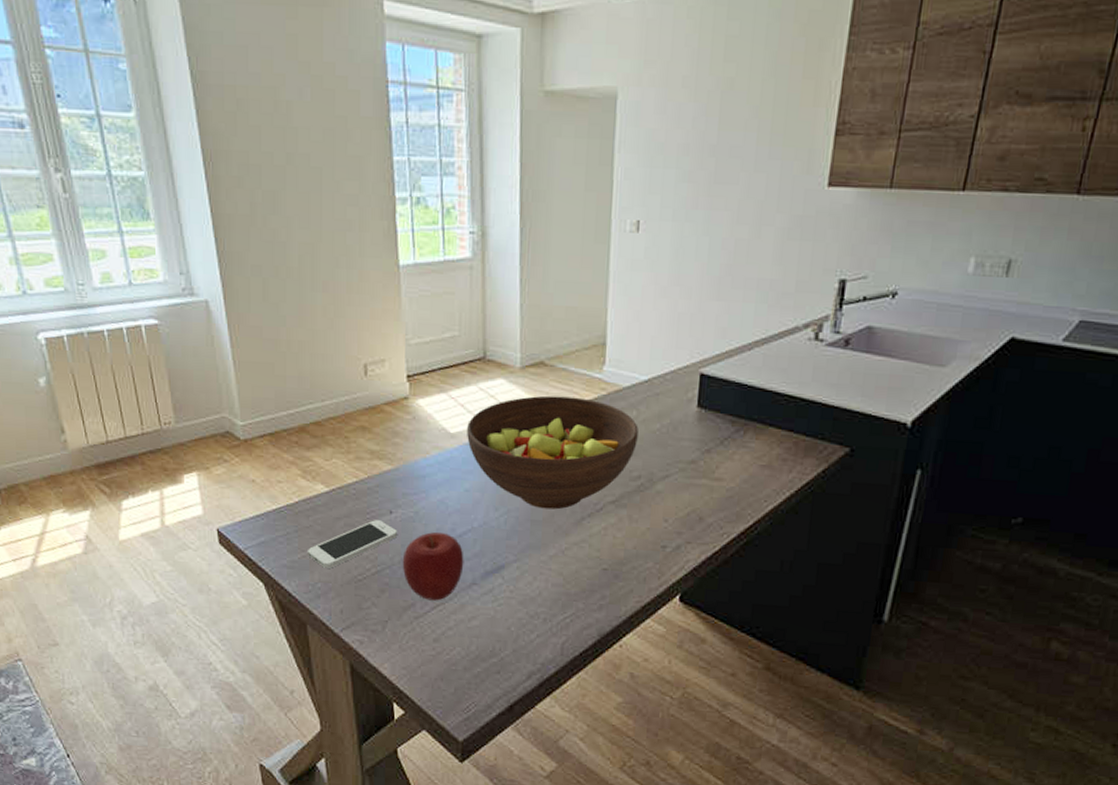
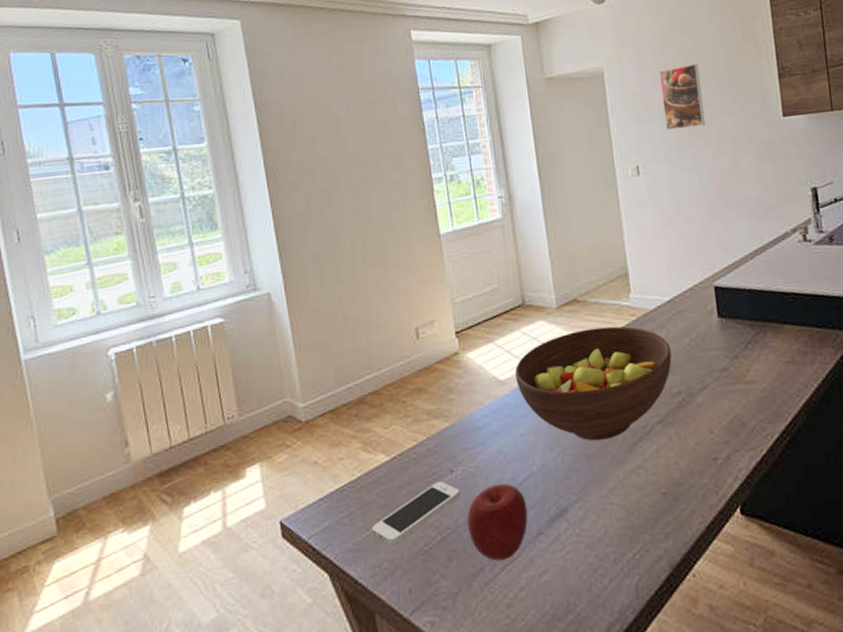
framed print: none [681,99,738,183] -> present [659,63,705,130]

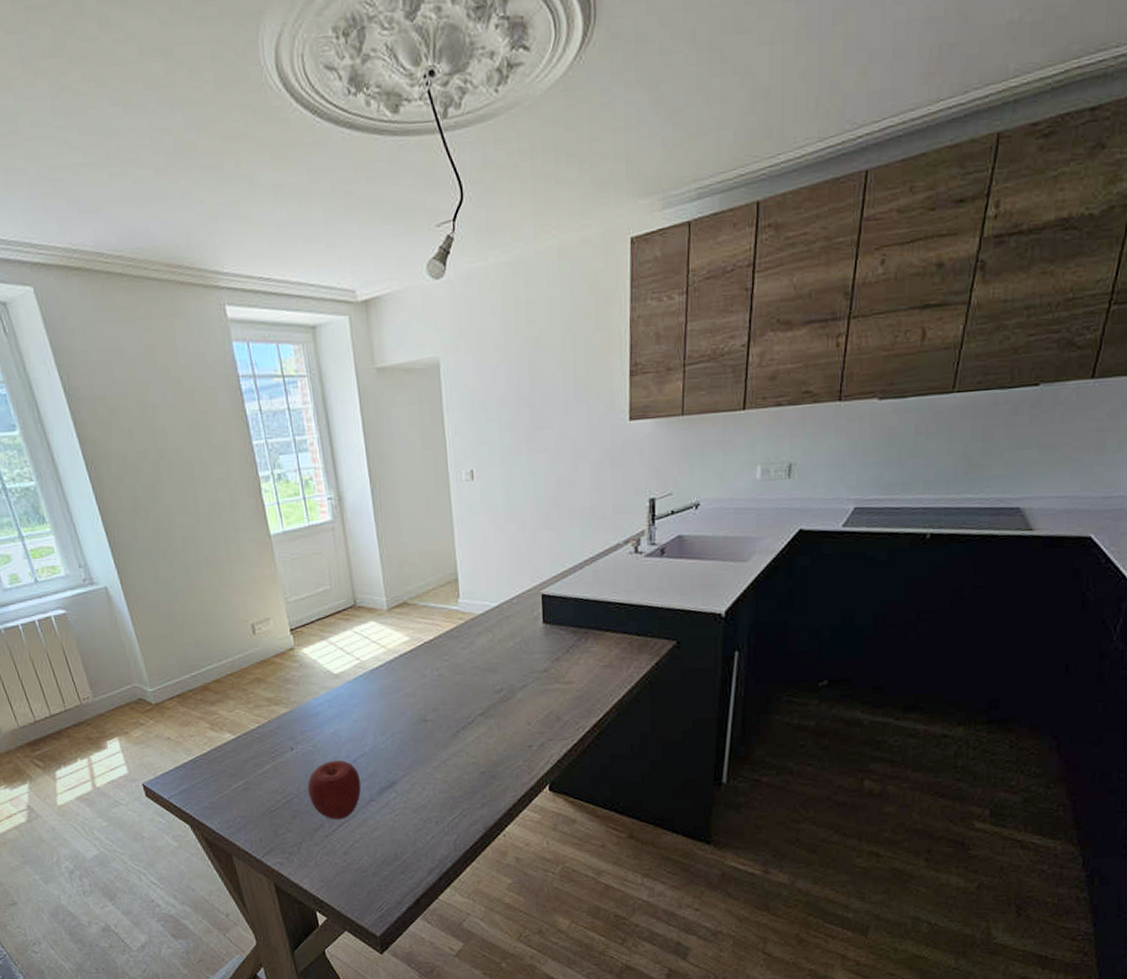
smartphone: present [372,481,461,545] -> none [224,757,301,805]
fruit bowl: present [515,326,672,441] -> none [348,628,496,728]
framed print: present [659,63,705,130] -> none [500,355,546,432]

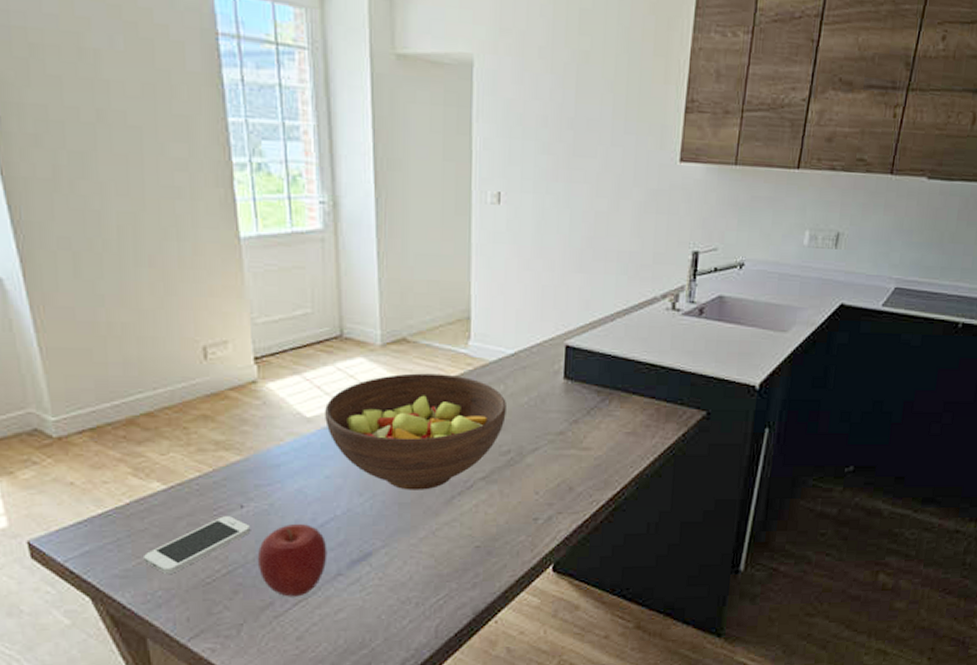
smartphone: none [224,757,301,805] -> present [144,516,251,574]
fruit bowl: none [348,628,496,728] -> present [325,373,506,490]

